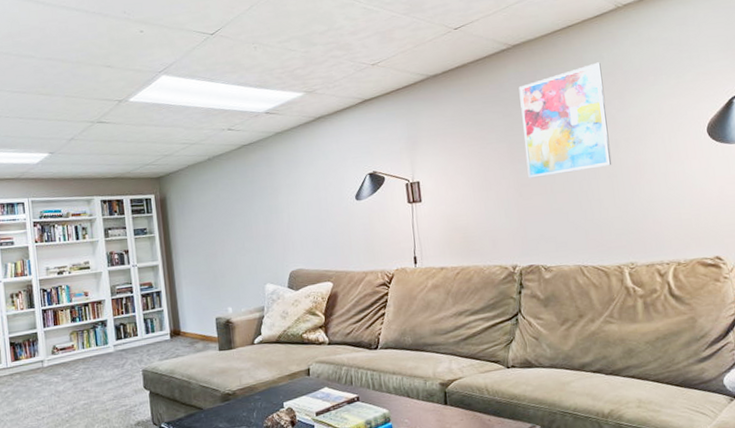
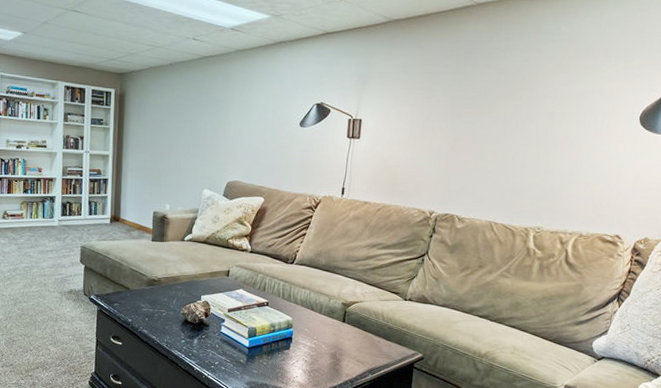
wall art: present [518,62,612,178] -> none [463,34,557,135]

